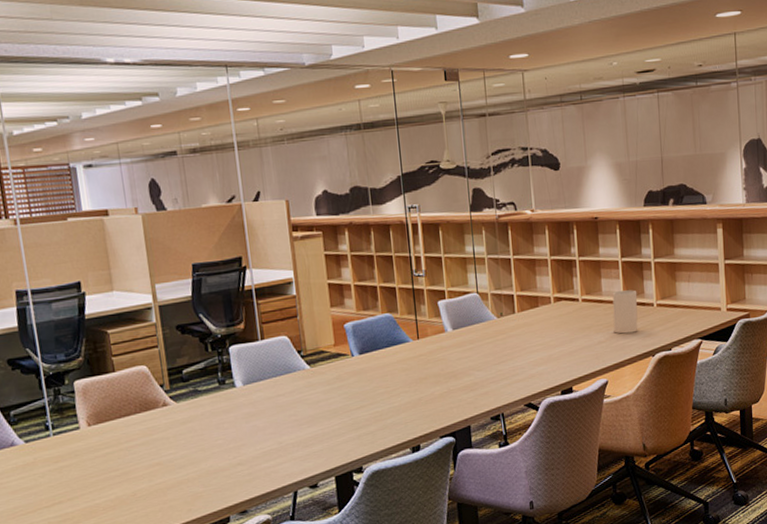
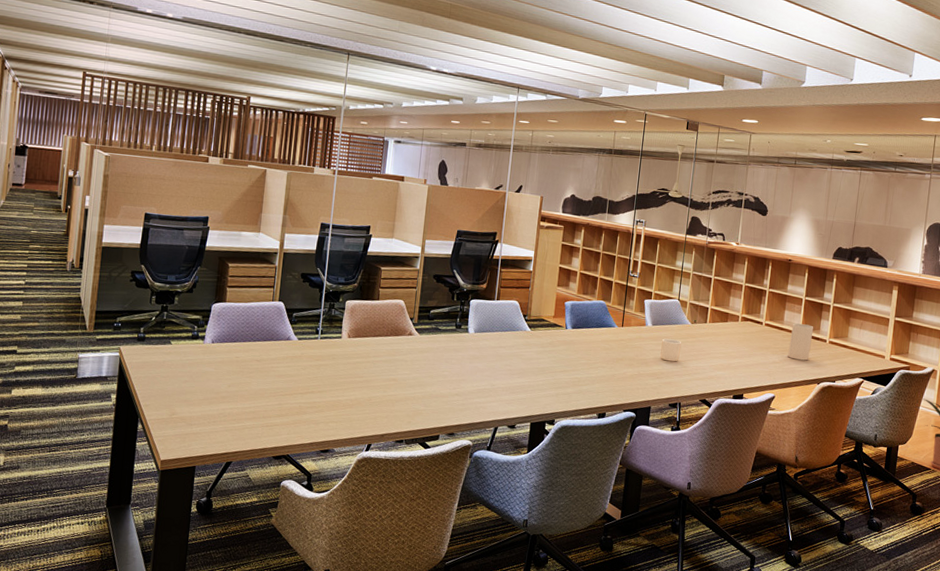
mug: none [468,340,492,369] -> present [660,338,682,362]

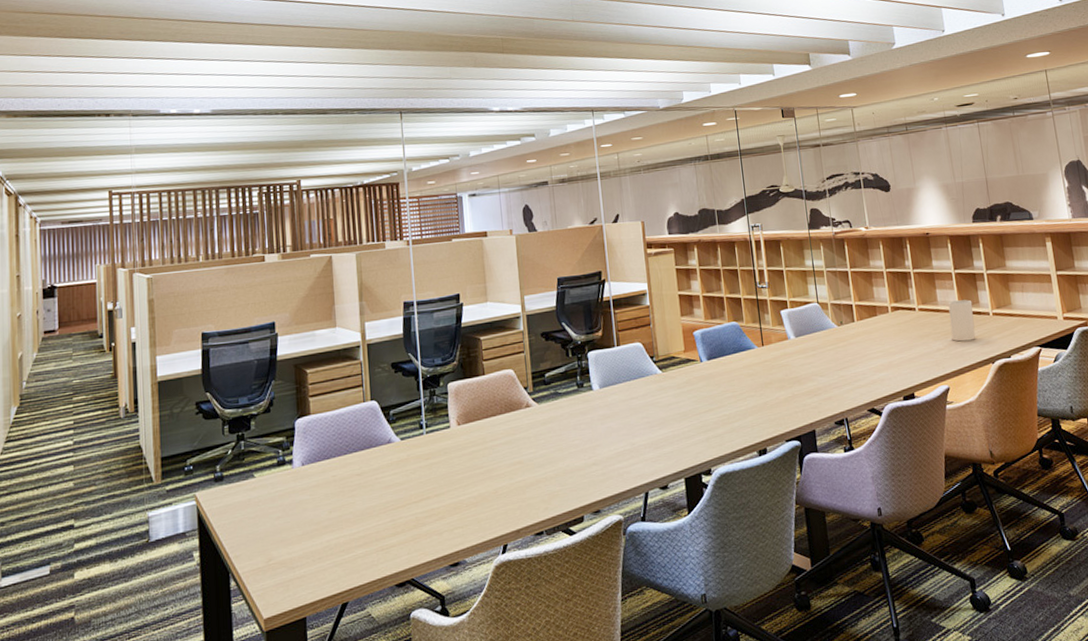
mug: present [660,338,682,362] -> none [810,347,834,374]

